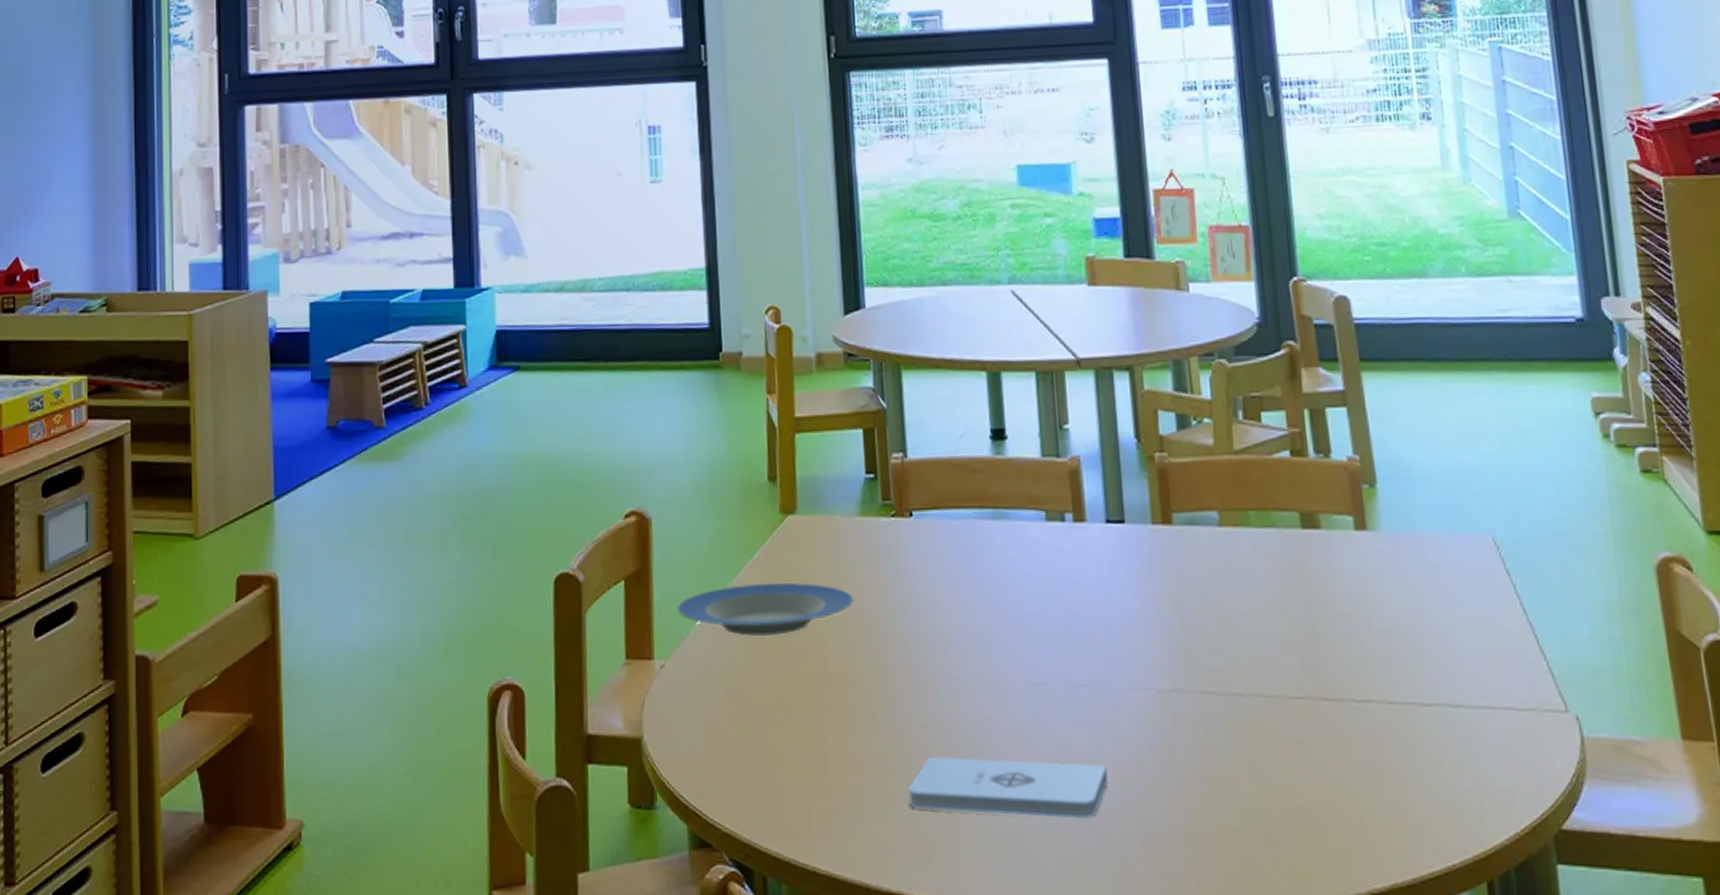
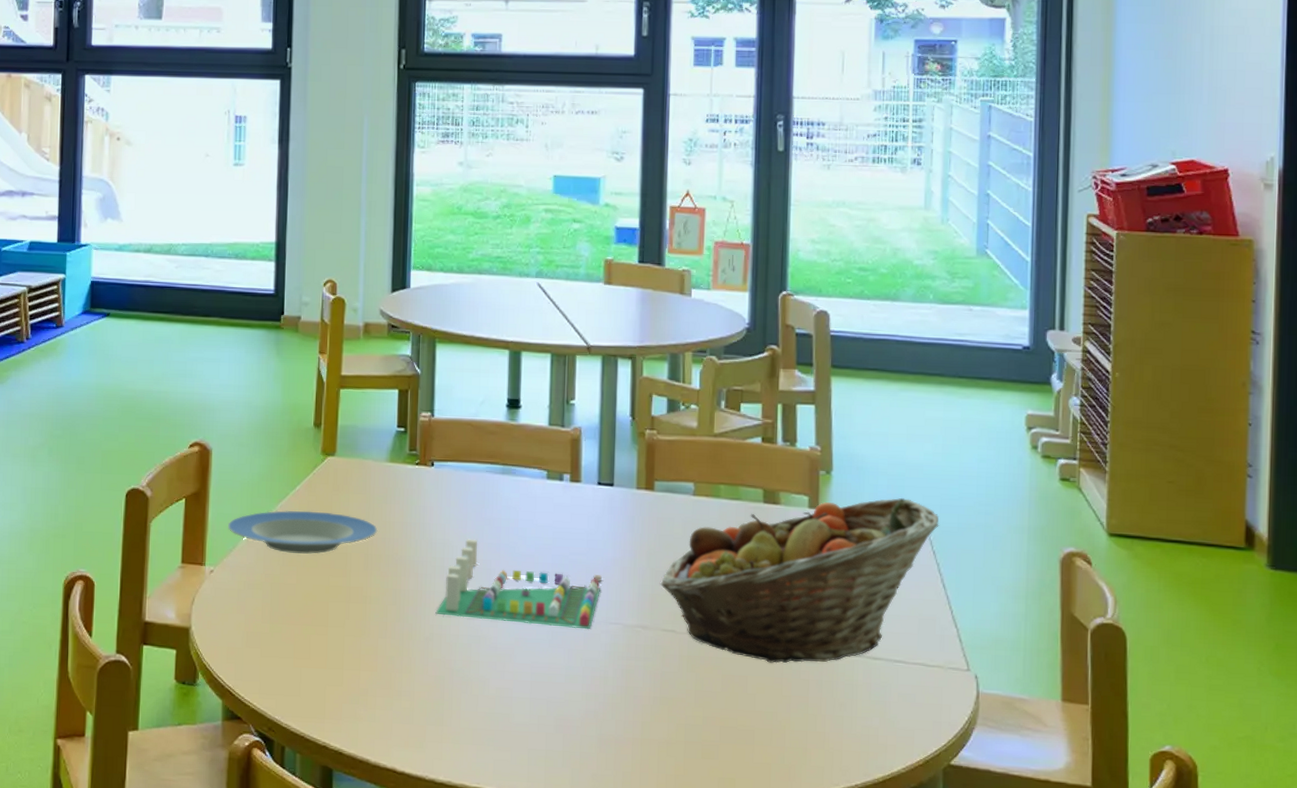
notepad: present [908,756,1108,820] -> none [407,662,577,723]
board game: none [931,600,1123,700] -> present [435,539,602,630]
fruit basket: none [1192,508,1509,722] -> present [660,497,940,663]

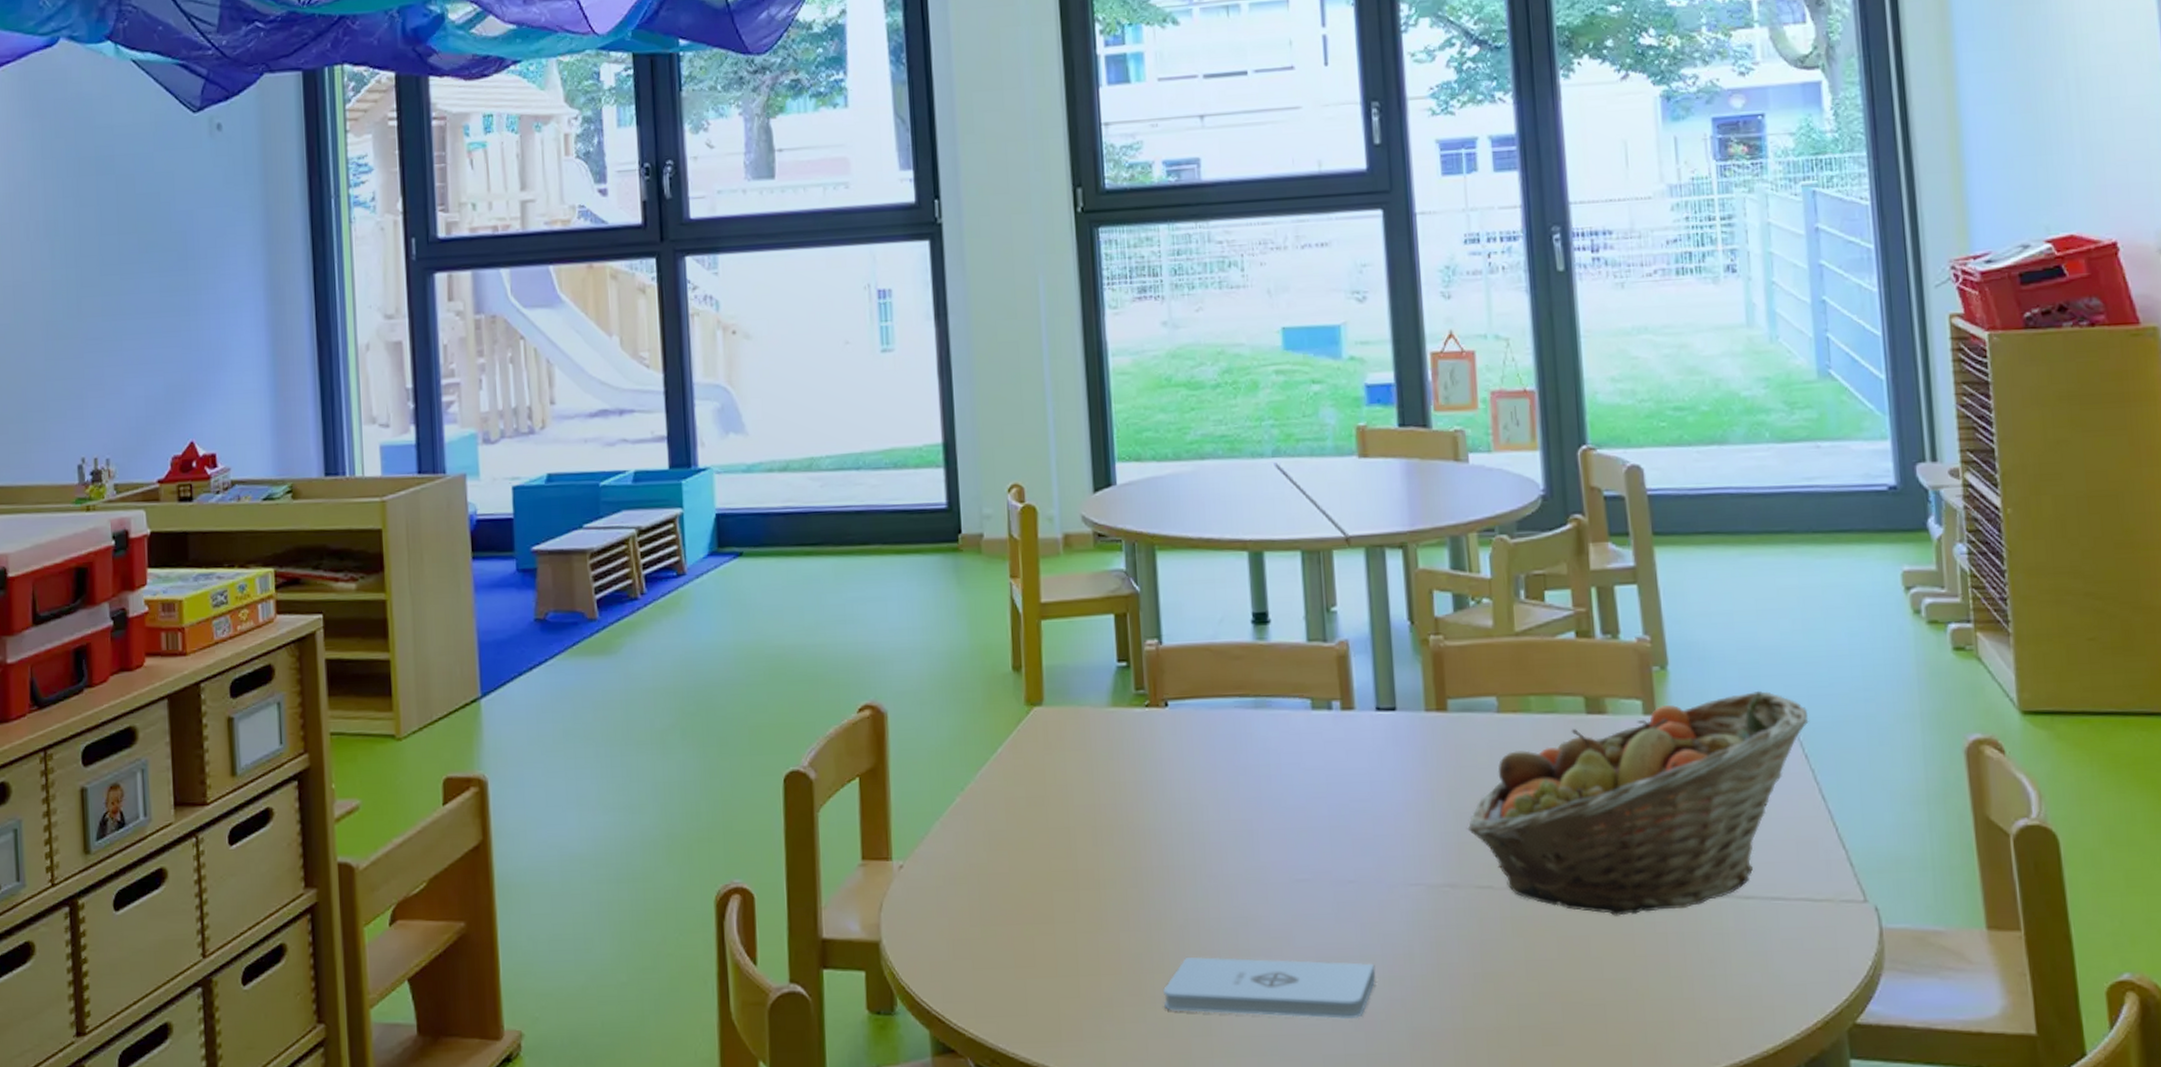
plate: present [228,510,378,555] -> none [916,778,1106,835]
notepad: none [407,662,577,723] -> present [1163,956,1376,1020]
board game: present [435,539,602,630] -> none [1188,794,1393,896]

